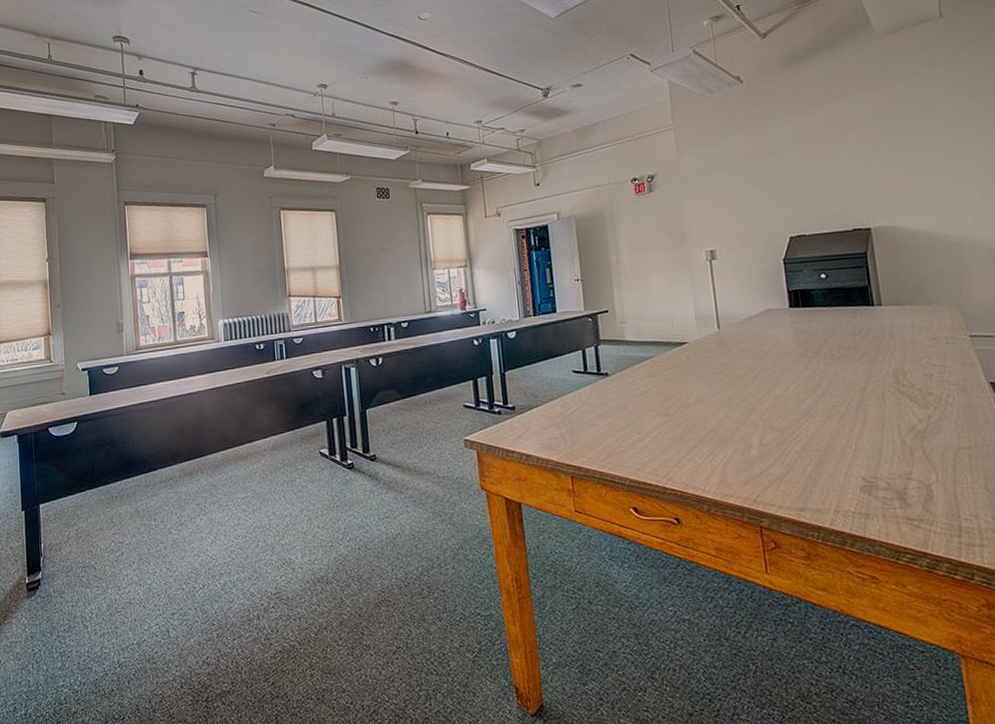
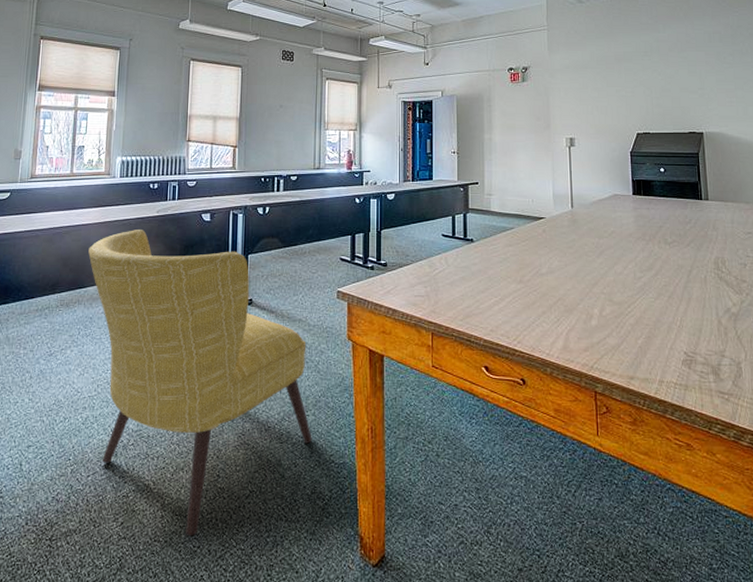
chair: none [203,392,455,693] -> present [88,230,312,537]

